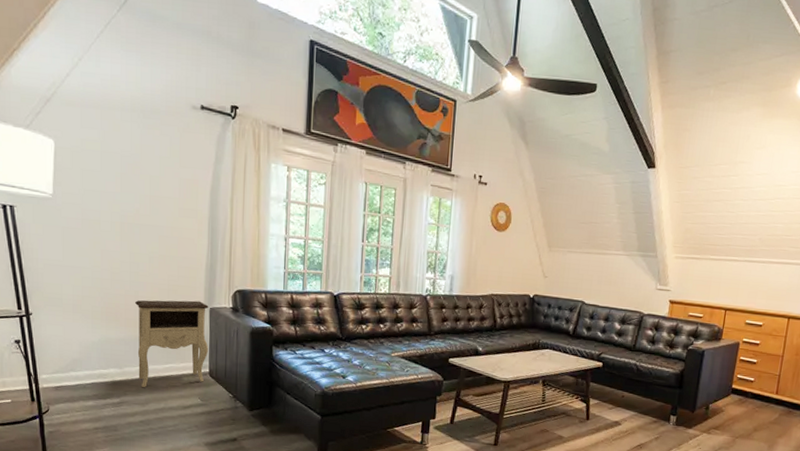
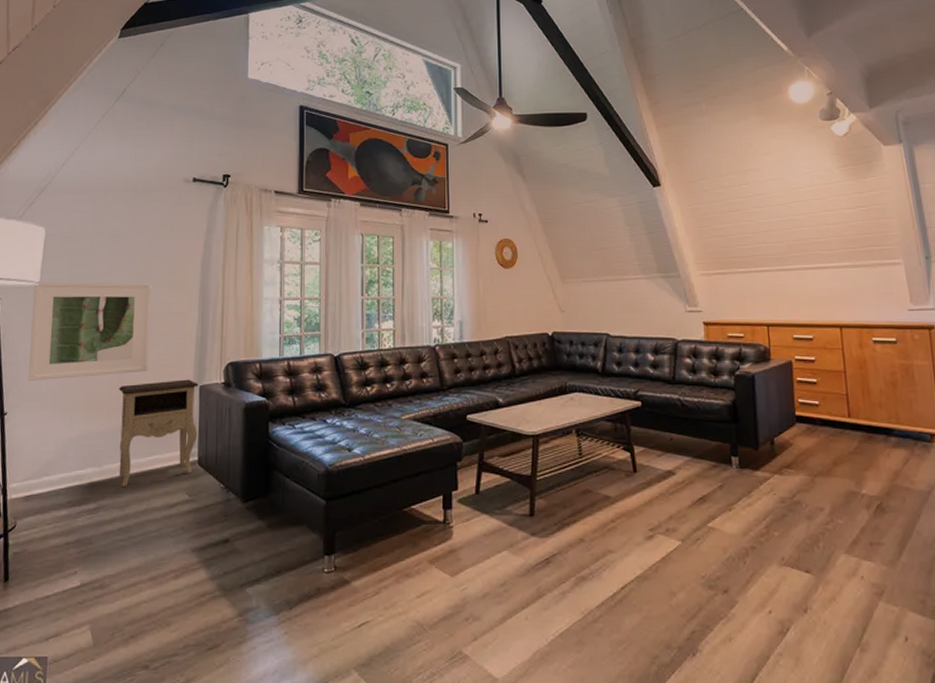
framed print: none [47,193,163,290] -> present [28,281,152,381]

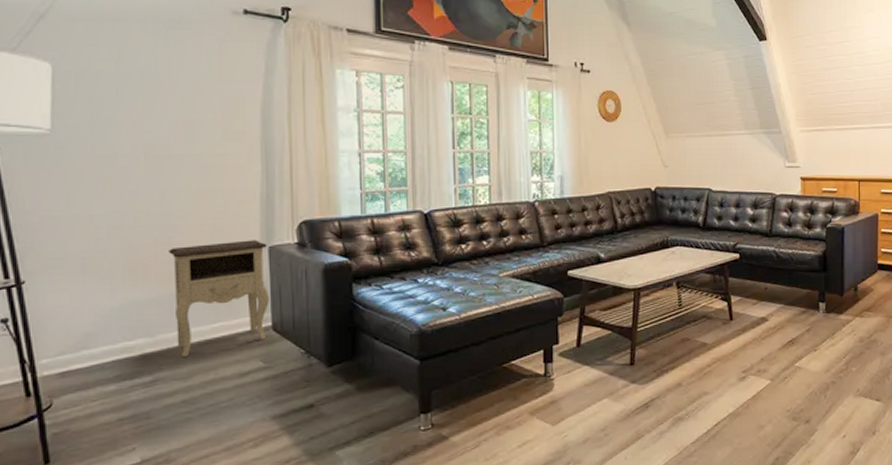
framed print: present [28,281,152,381] -> none [43,128,204,244]

